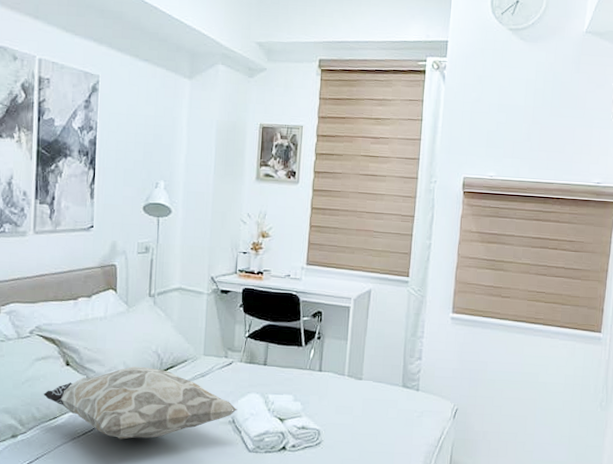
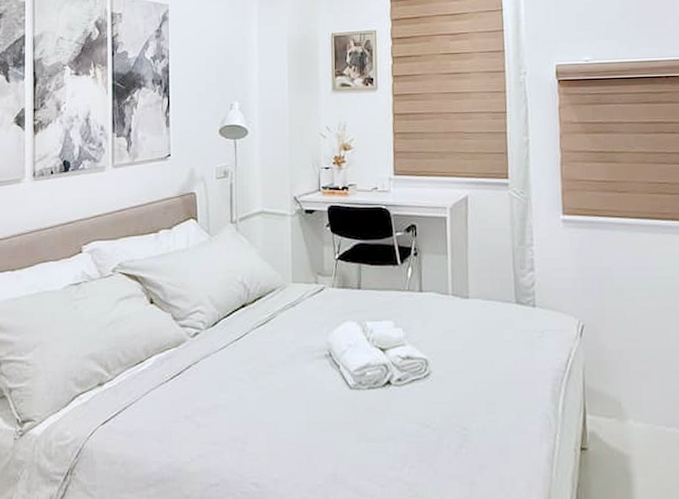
decorative pillow: present [43,366,238,440] -> none [128,300,334,382]

